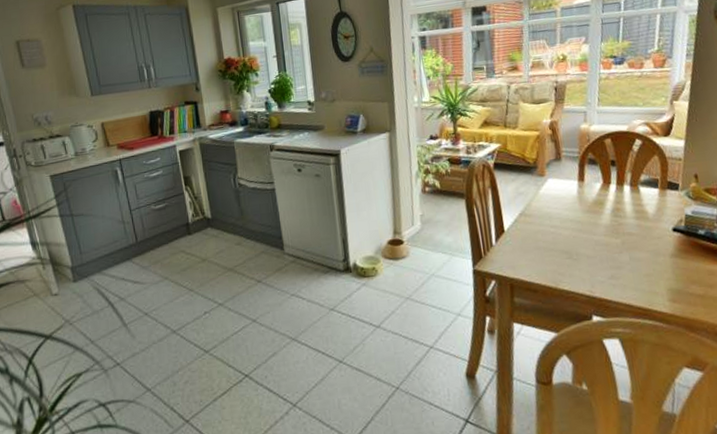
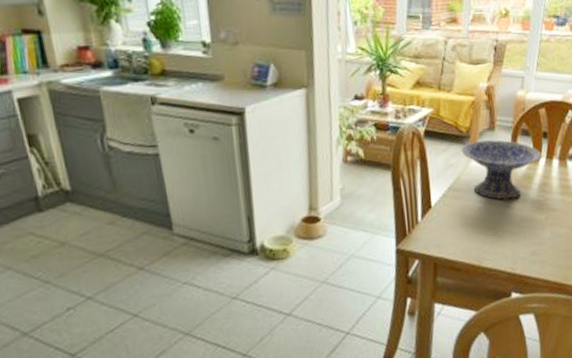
decorative bowl: none [529,169,612,225] -> present [461,140,542,200]

